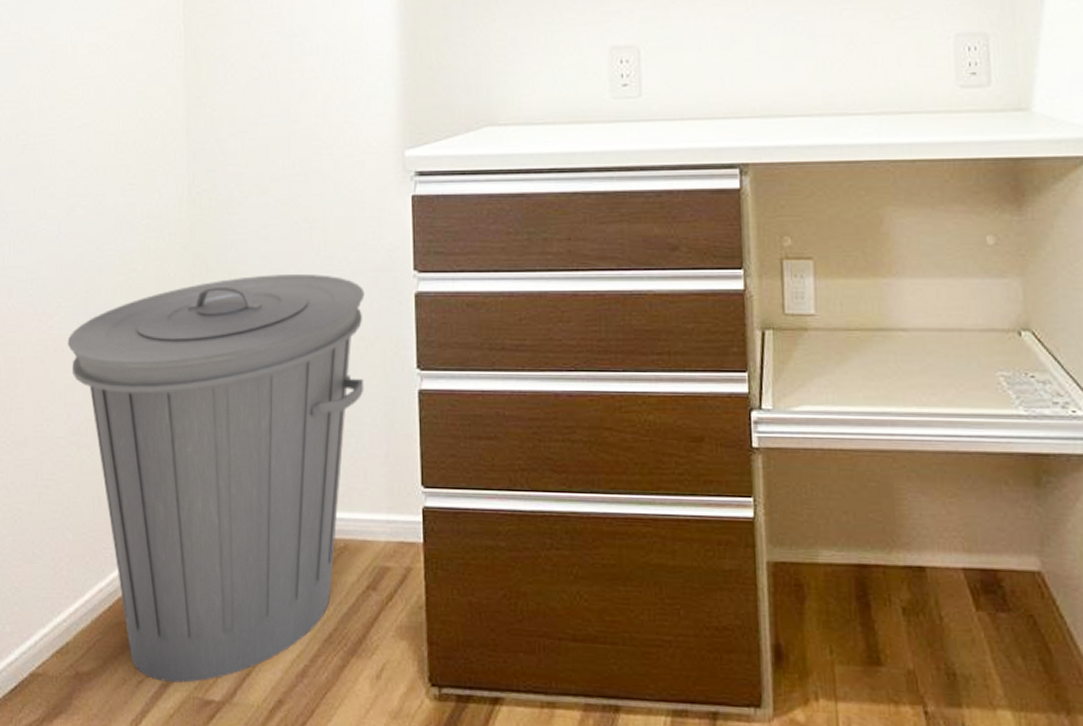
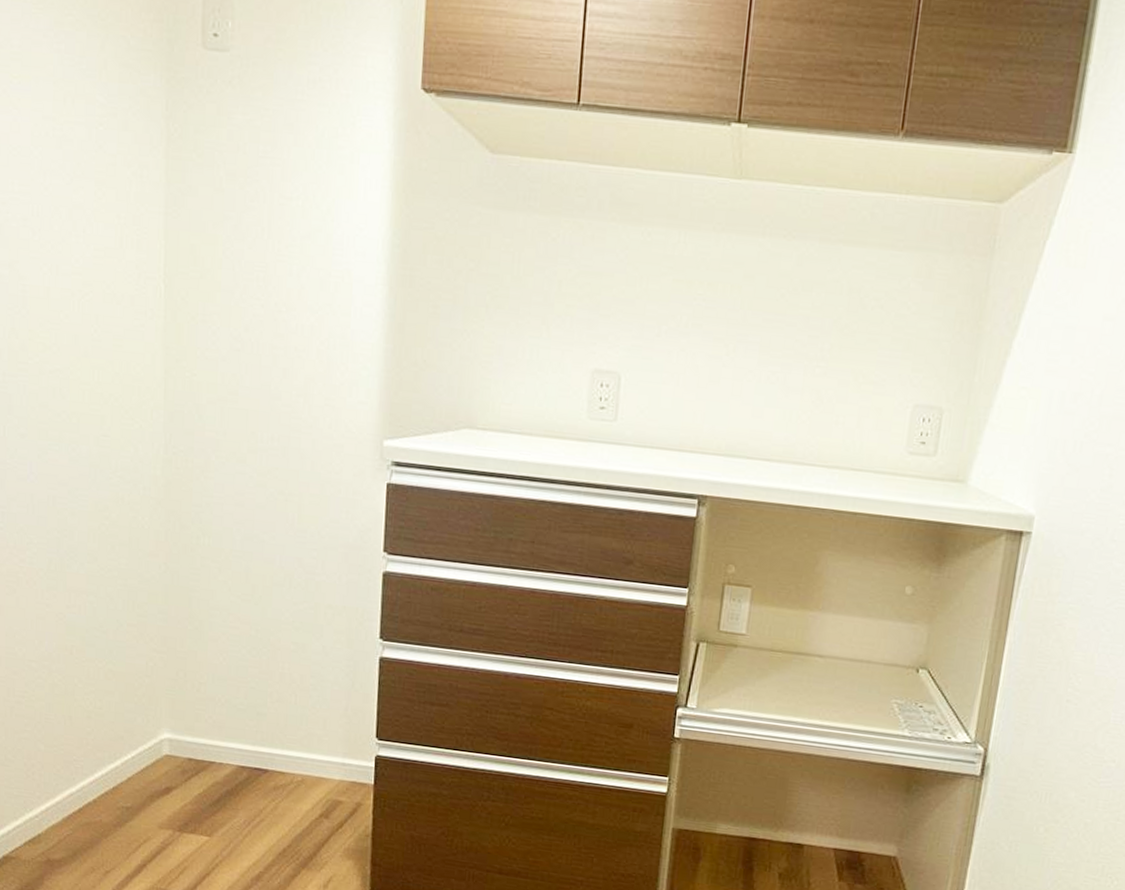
trash can: present [67,274,364,683] -> none [39,537,335,877]

